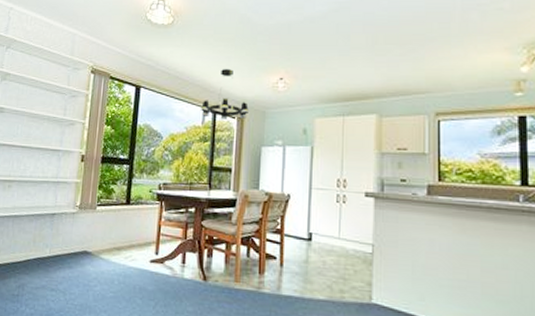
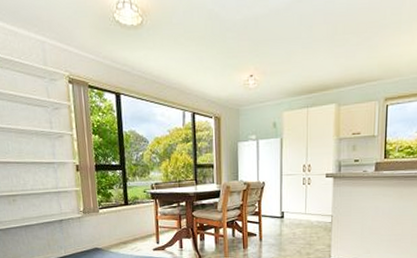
chandelier: present [201,68,249,120] -> none [180,68,224,120]

